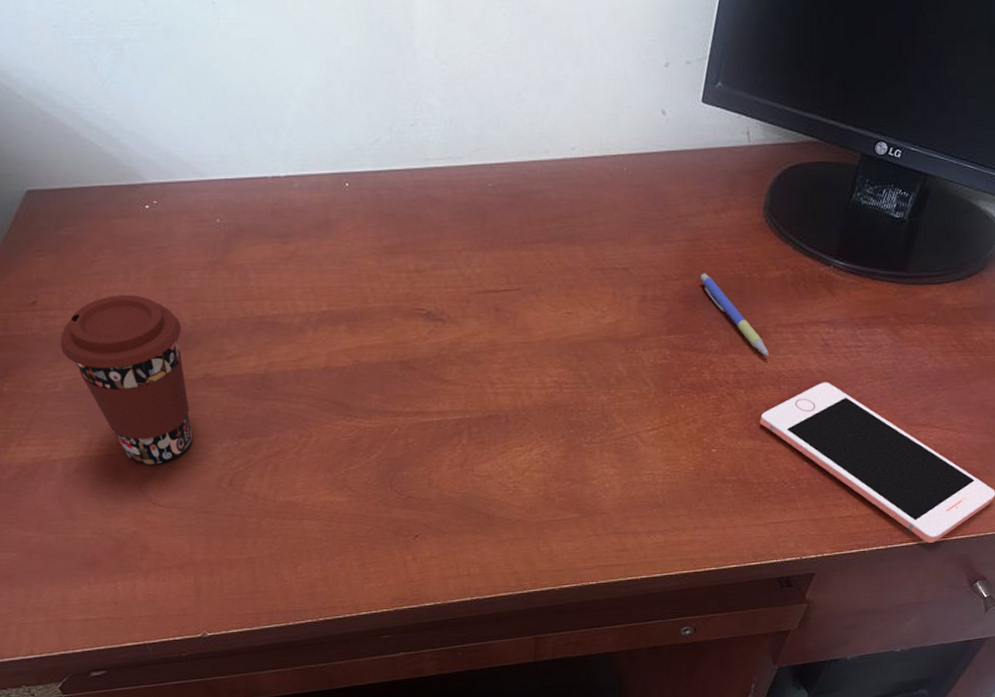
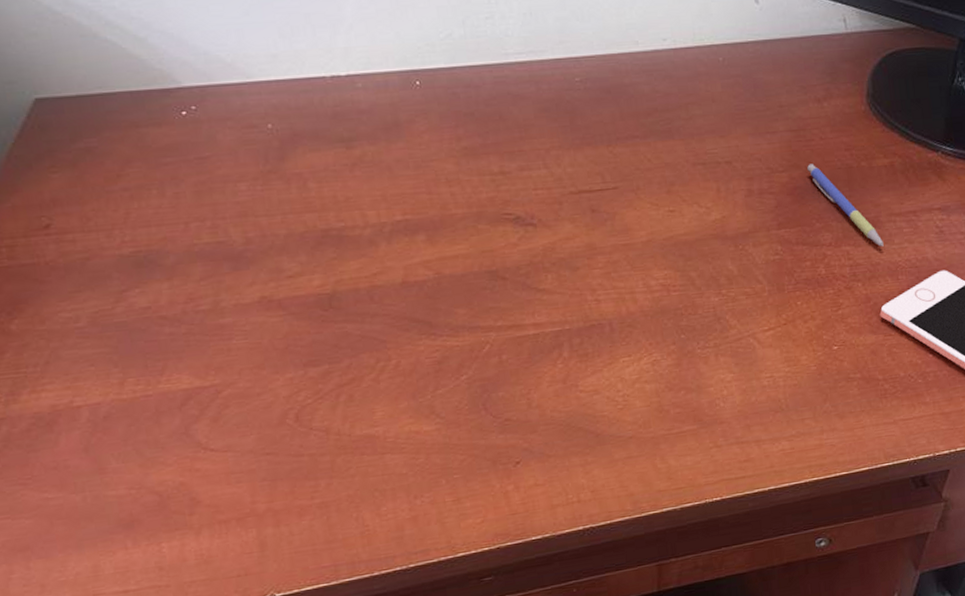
coffee cup: present [60,294,193,465] -> none [81,211,249,405]

